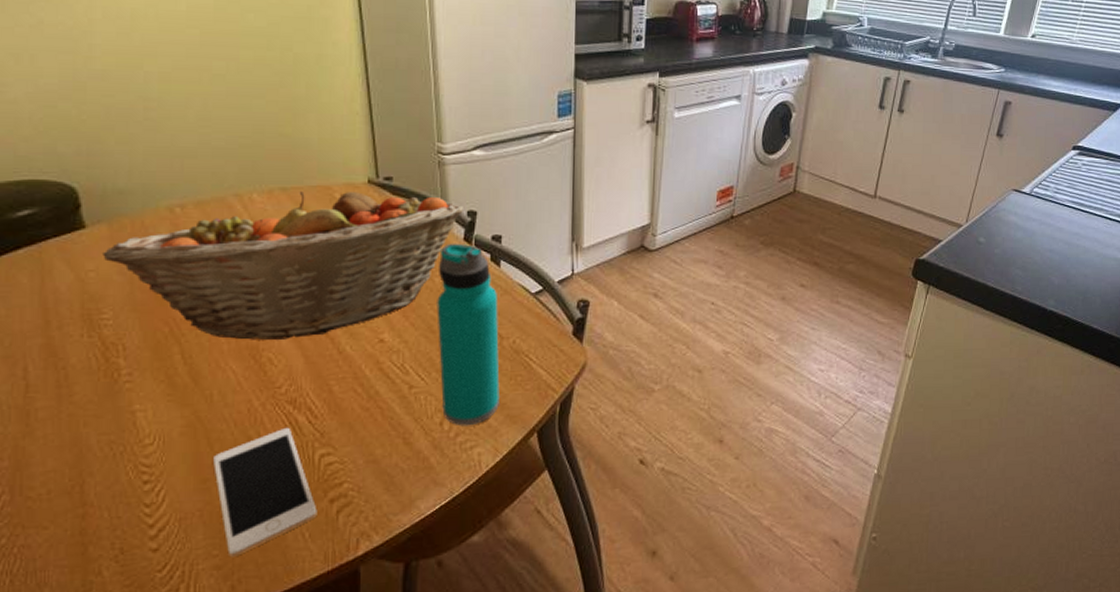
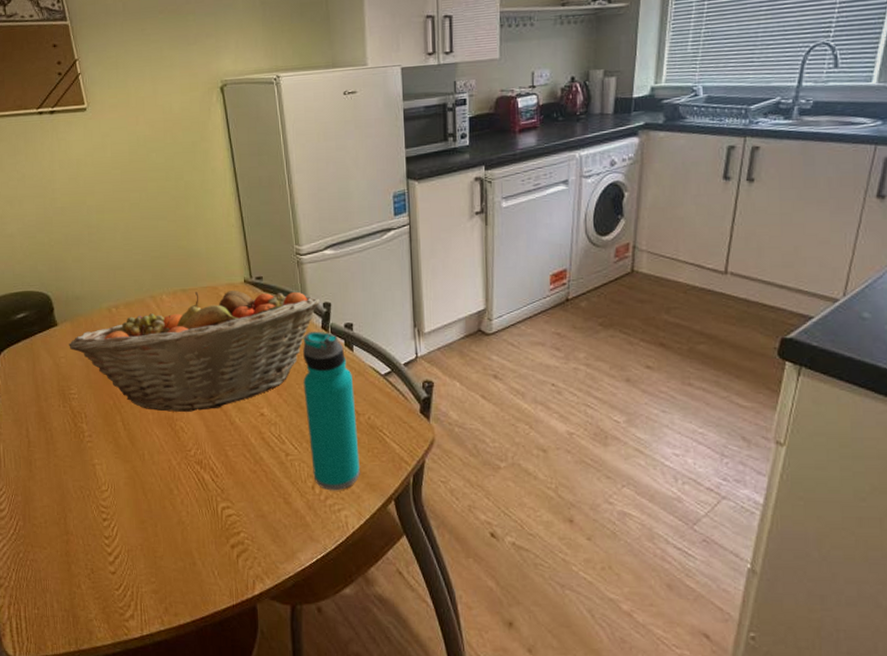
cell phone: present [213,427,318,558] -> none [148,483,223,585]

